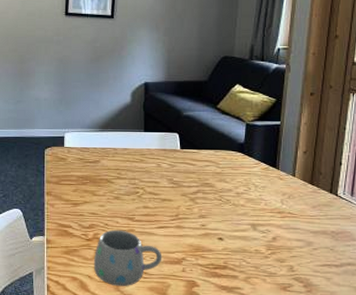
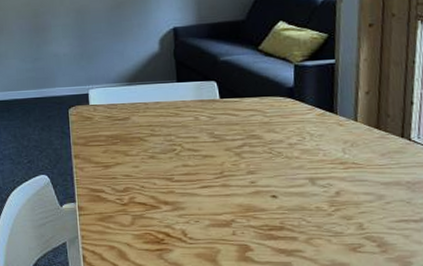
mug: present [93,229,162,287] -> none [131,192,209,254]

